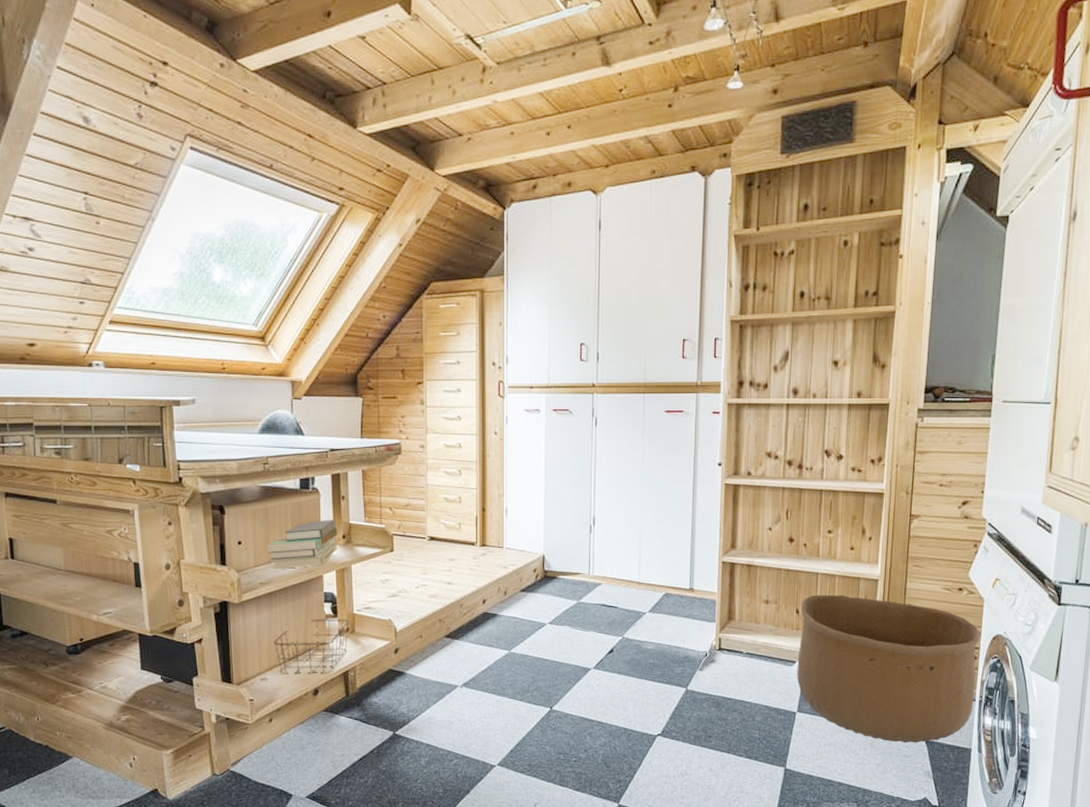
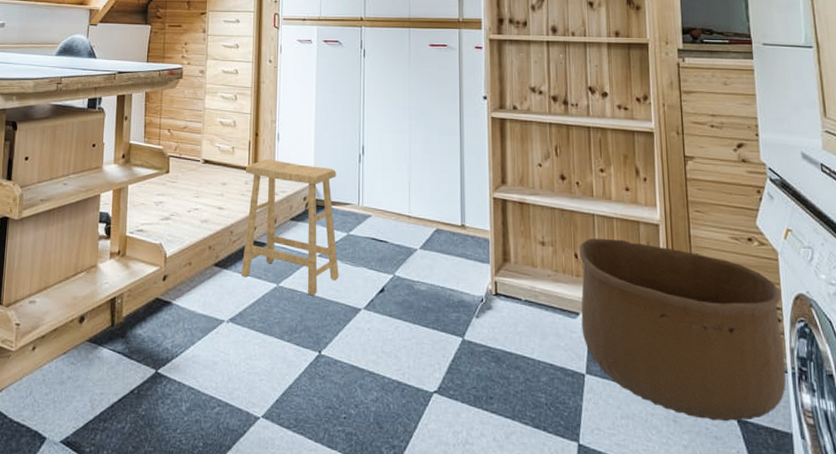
books: present [267,519,338,570] -> none [51,138,118,187]
basket: present [273,619,349,674] -> none [46,239,121,300]
footstool: none [472,534,569,660] -> present [241,159,339,296]

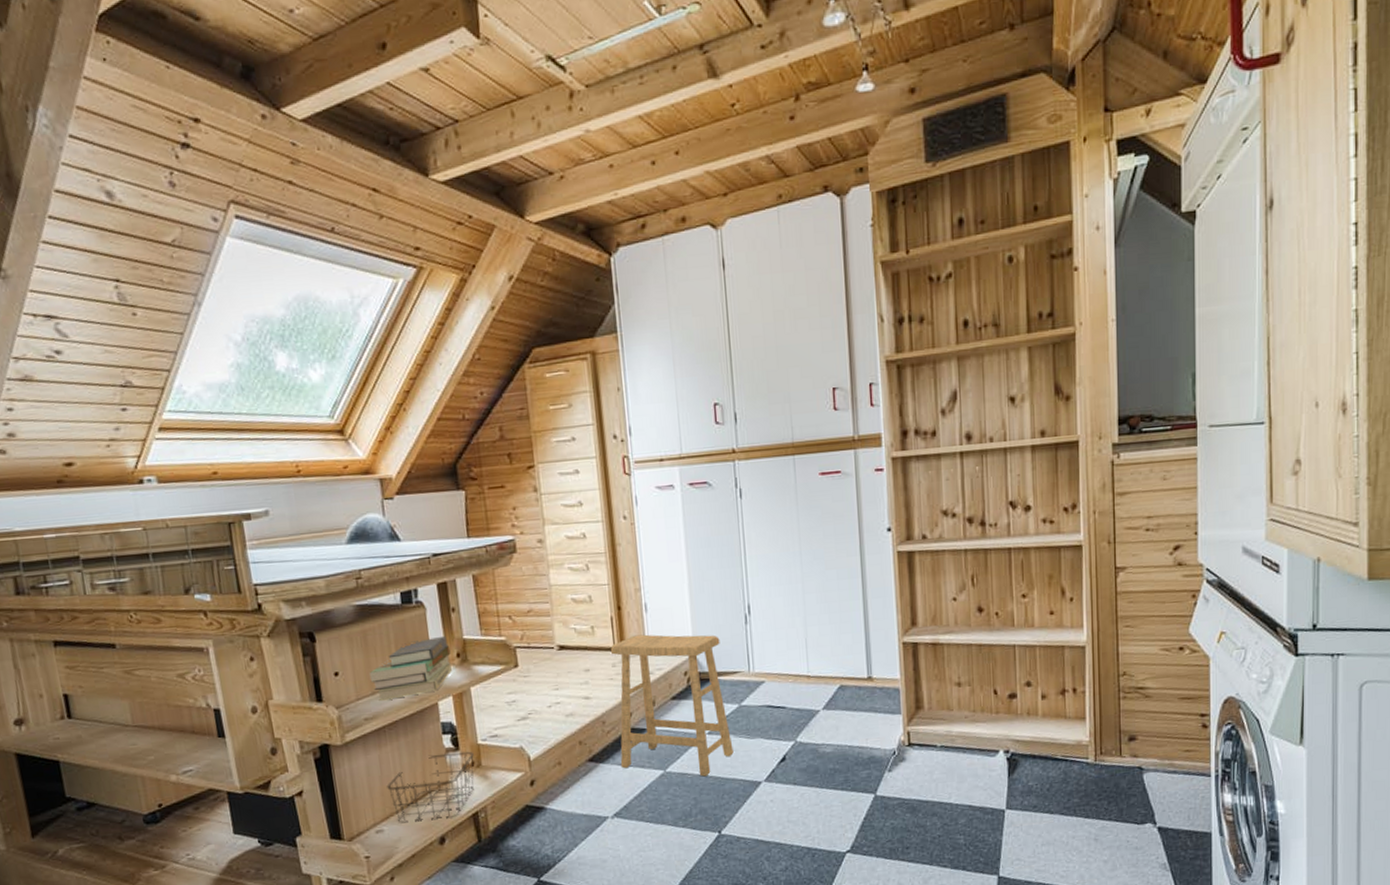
basket: none [46,239,121,300] -> present [387,751,474,824]
books: none [51,138,118,187] -> present [369,635,452,702]
basket: present [579,238,786,422] -> none [998,668,1210,834]

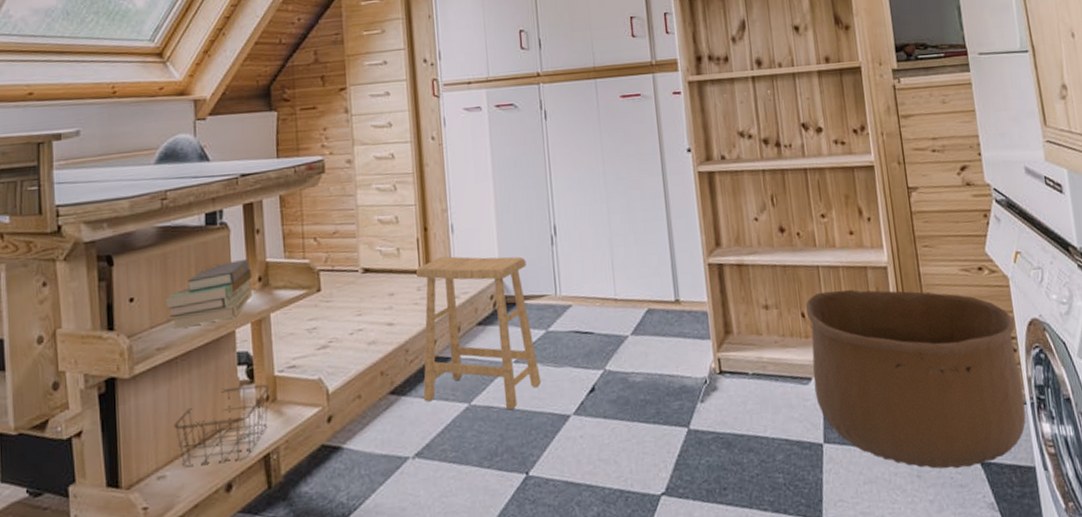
basket: none [998,668,1210,834] -> present [806,290,1026,469]

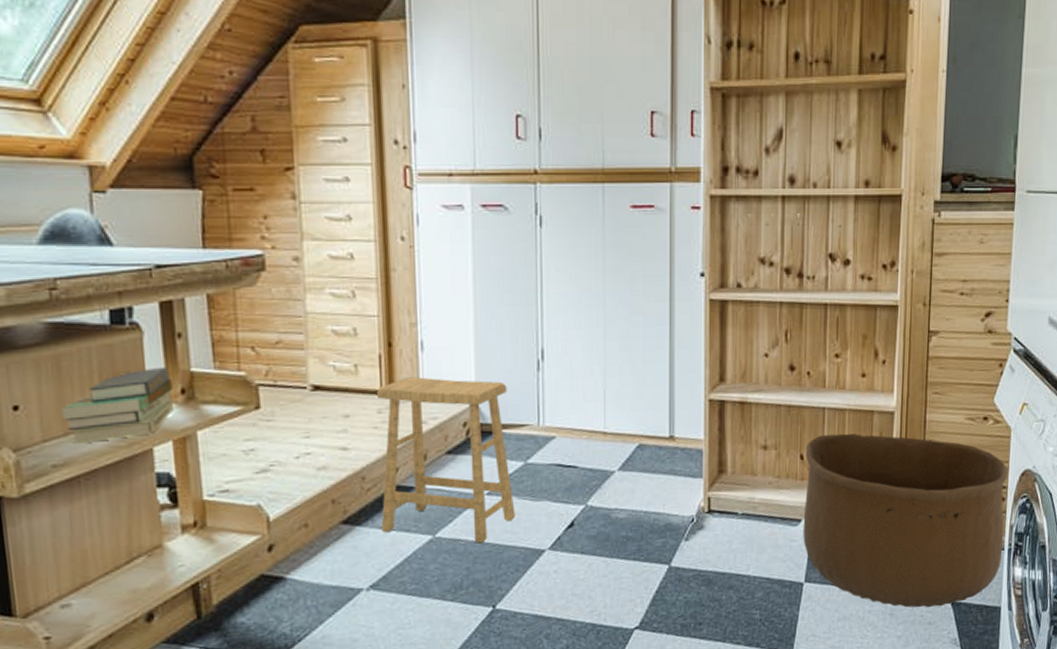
basket: present [174,384,269,468] -> none [78,508,197,596]

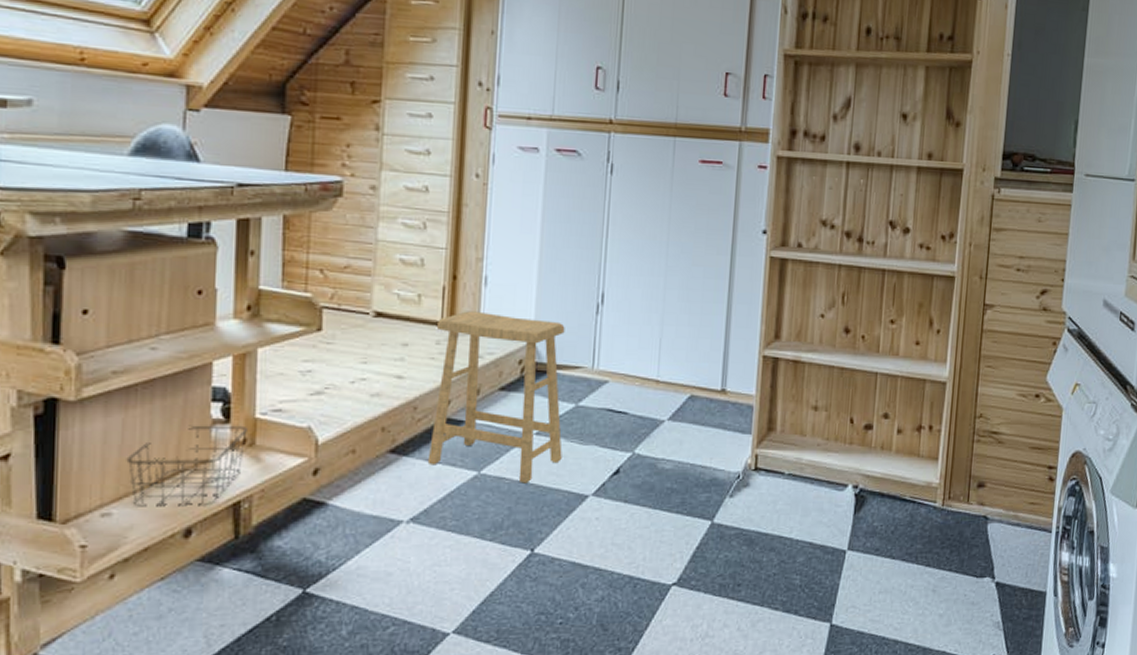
books: present [61,366,174,445] -> none [129,282,240,353]
basket: none [78,508,197,596] -> present [126,425,248,507]
basket: present [803,433,1008,608] -> none [848,400,1058,587]

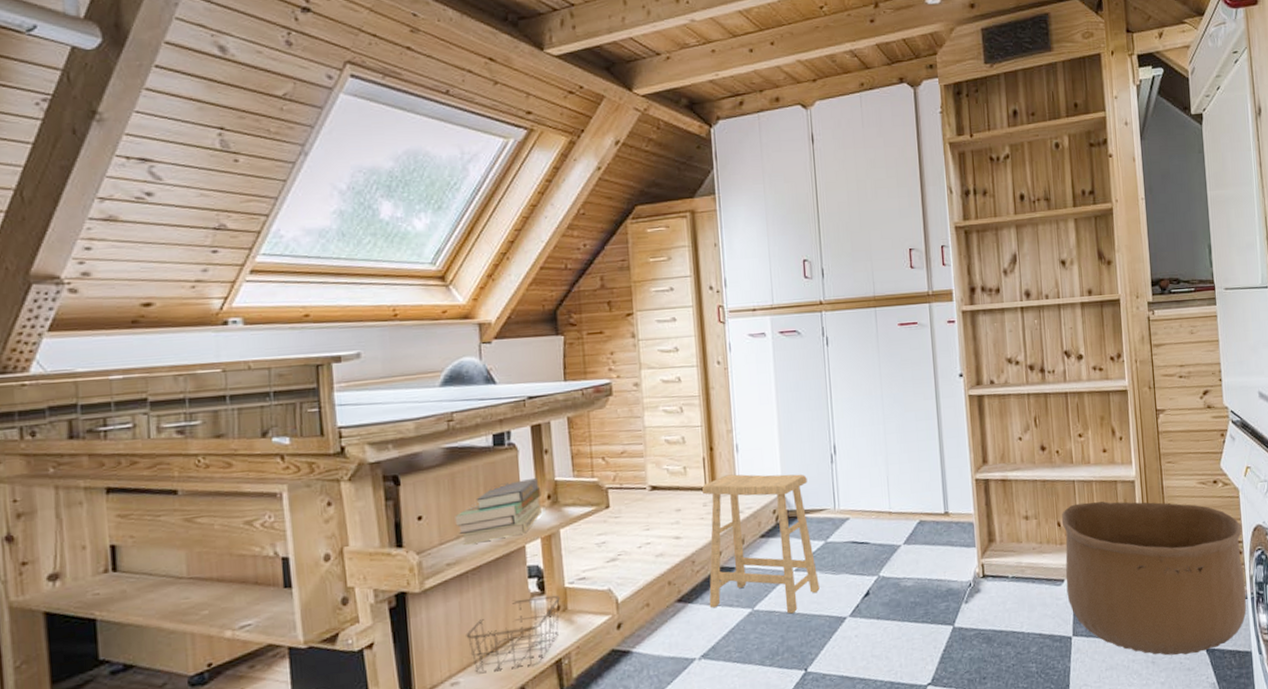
books: none [129,282,240,353] -> present [455,477,542,546]
basket: none [848,400,1058,587] -> present [1061,501,1247,656]

